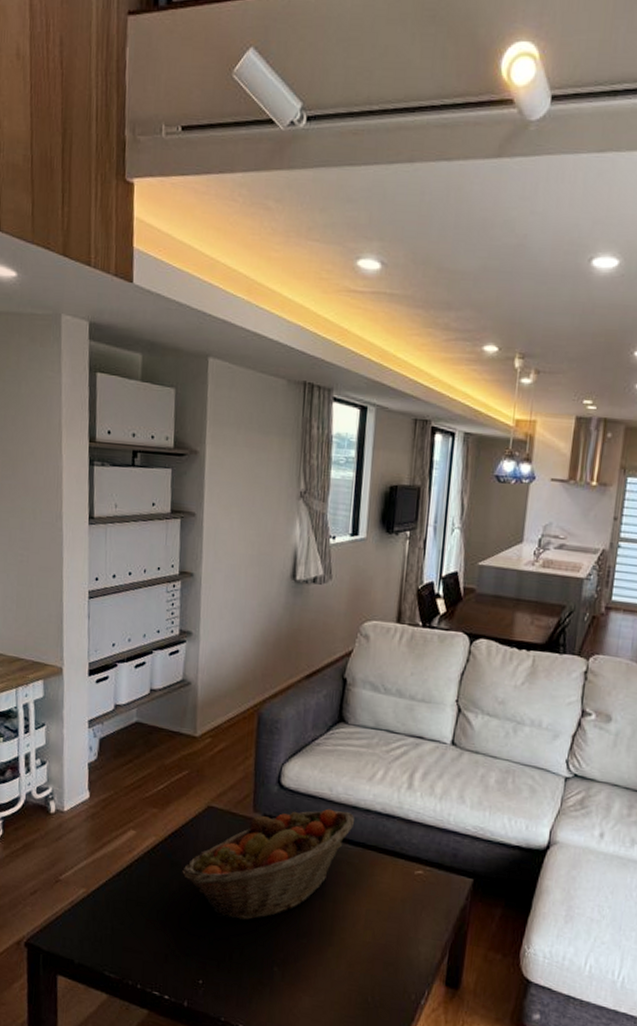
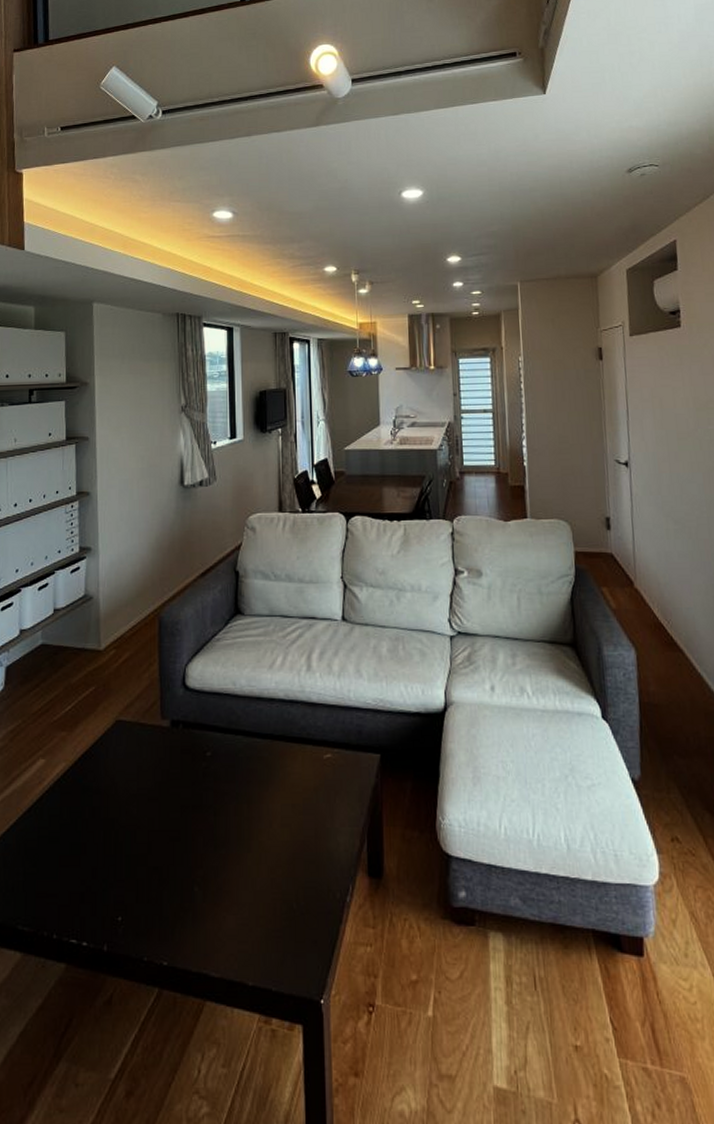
fruit basket: present [182,808,355,920] -> none [94,704,261,841]

